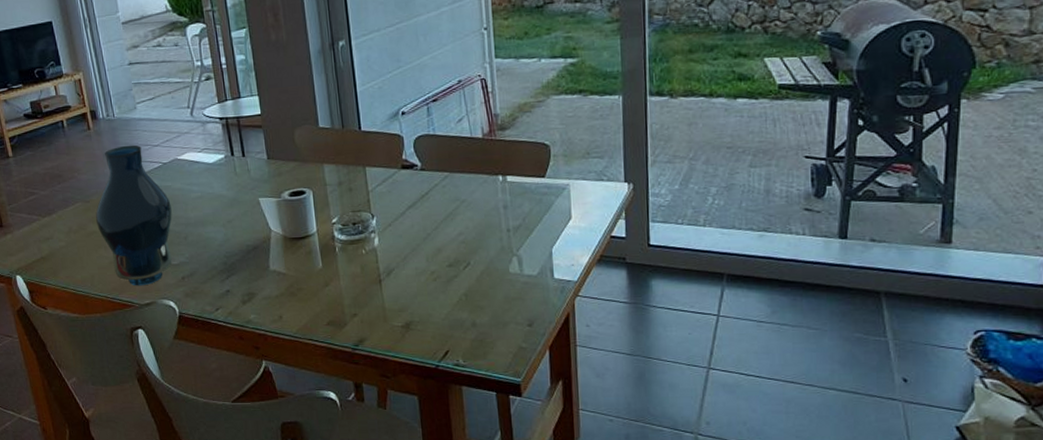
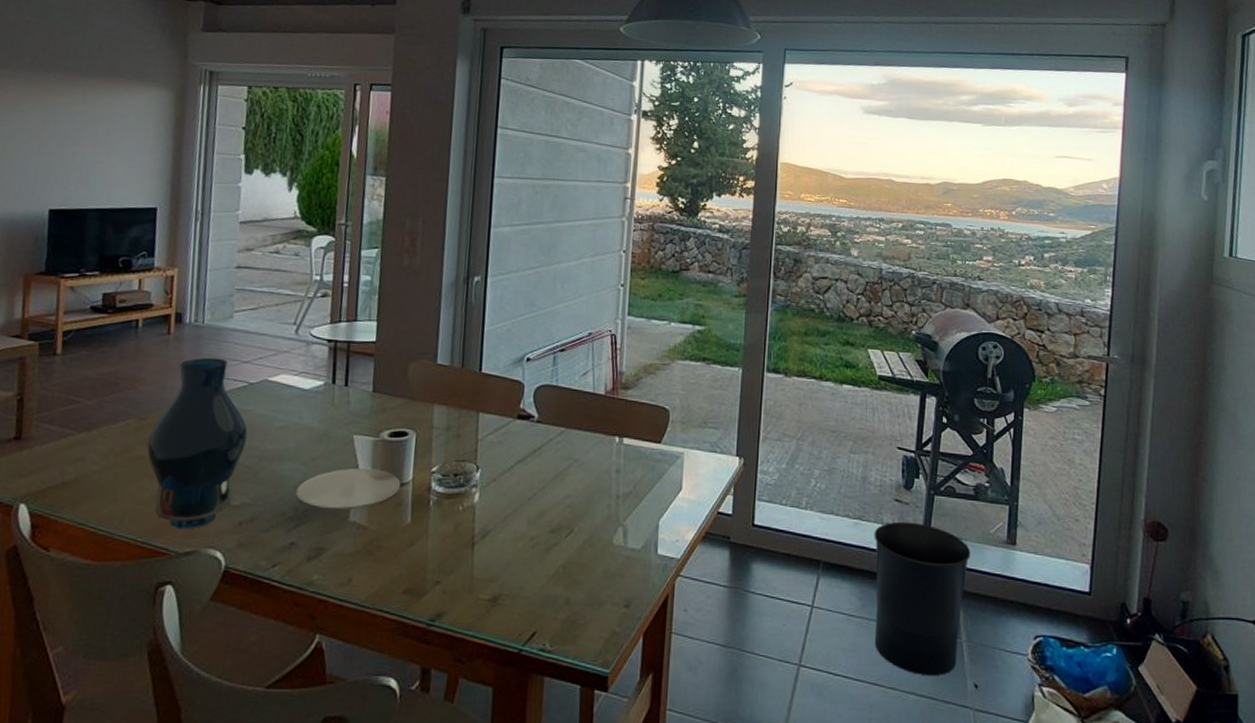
plate: none [221,224,308,263] -> present [296,468,401,511]
waste bin: none [782,229,897,372] -> present [874,521,971,675]

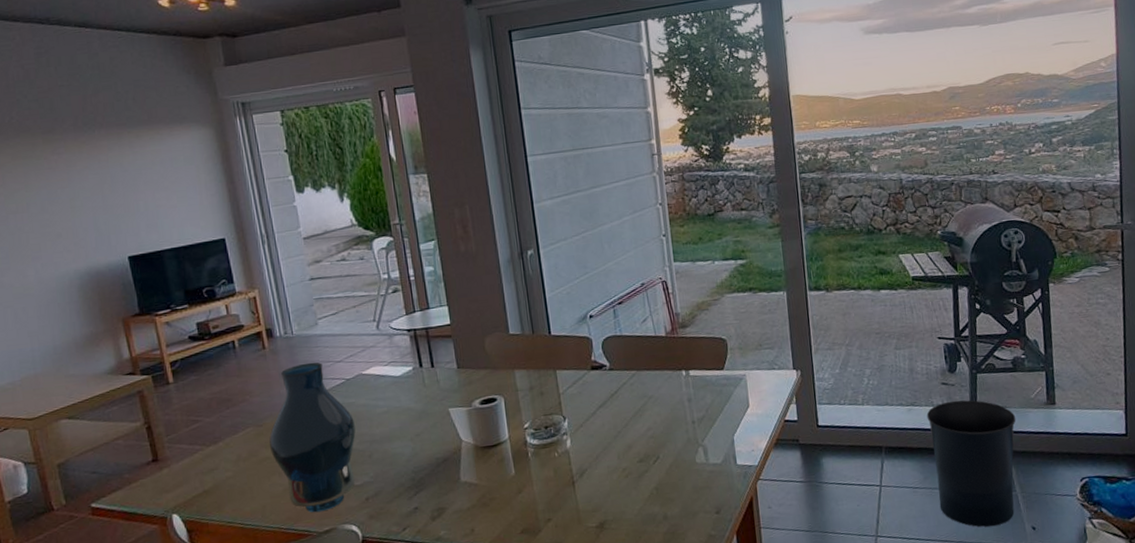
plate: present [296,468,401,511] -> none [409,434,500,476]

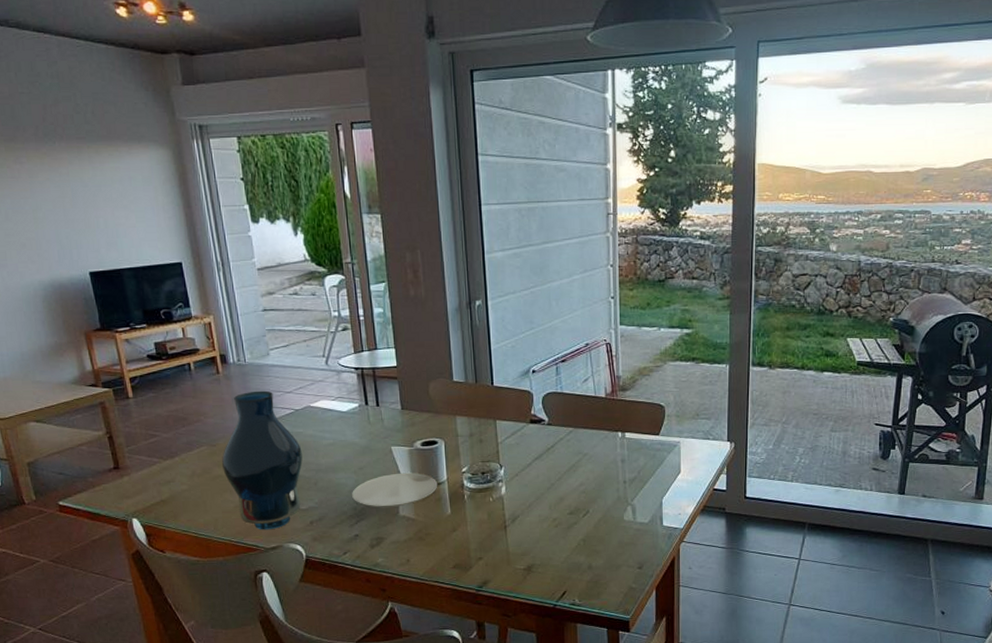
plate: none [409,434,500,476] -> present [352,472,438,508]
waste bin: present [926,400,1016,527] -> none [853,486,942,607]

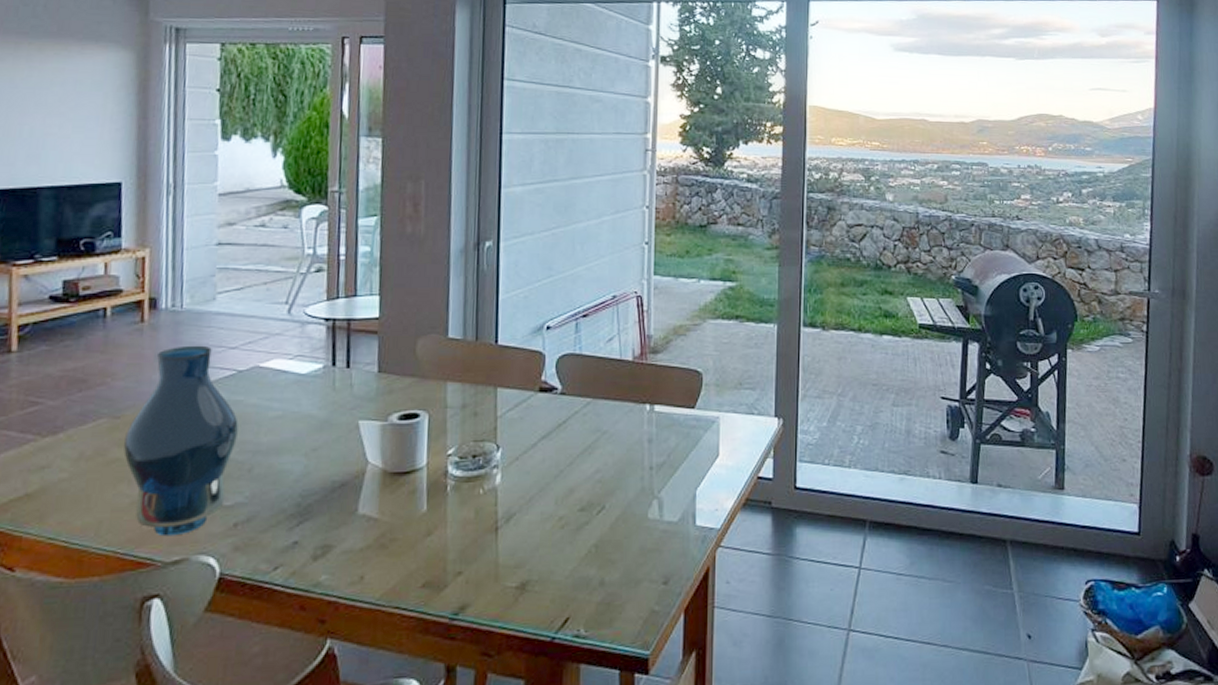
plate: present [352,472,438,508] -> none [297,455,414,504]

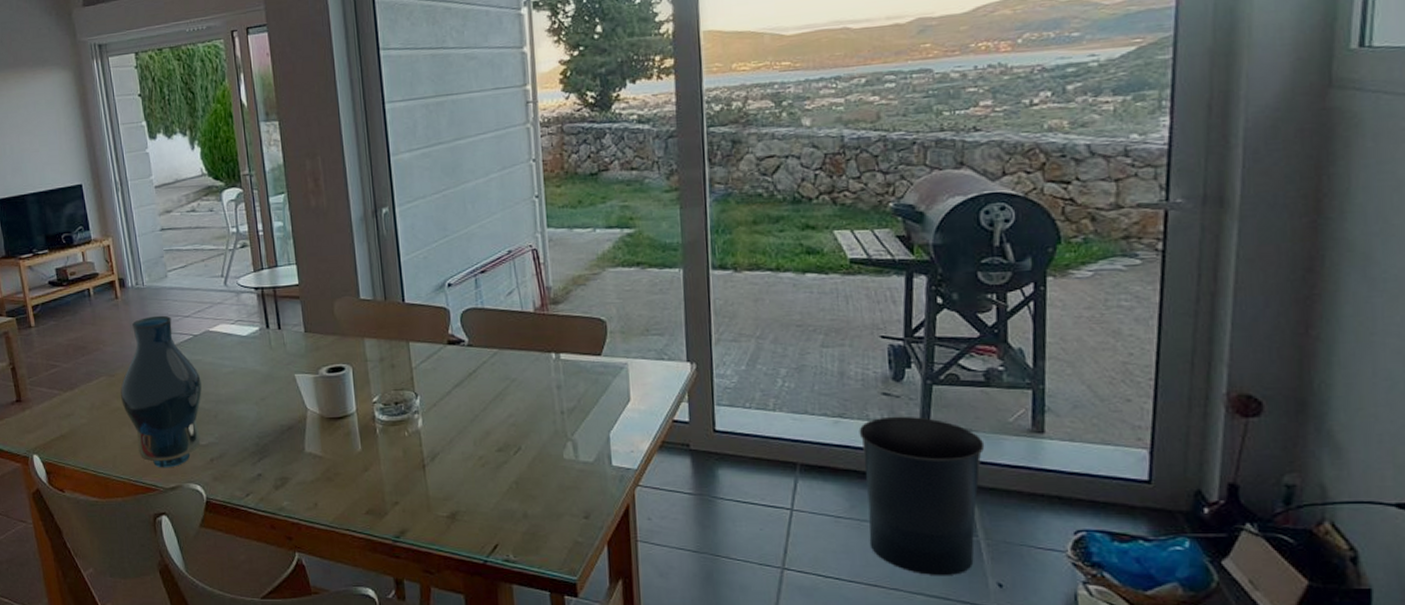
waste bin: none [920,473,1020,630] -> present [859,416,985,575]

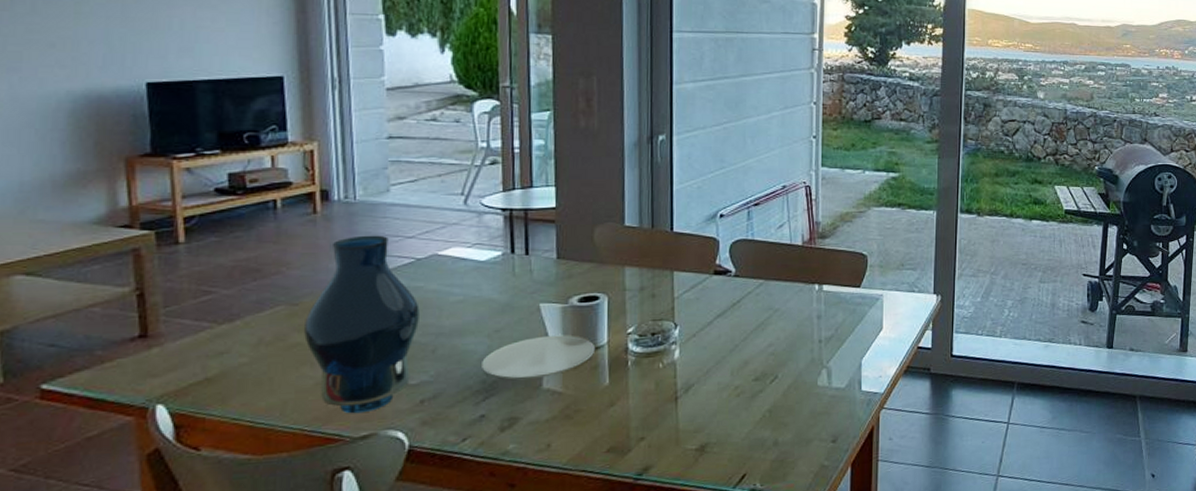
plate: none [254,403,347,444] -> present [482,335,596,380]
waste bin: present [859,416,985,575] -> none [1063,340,1149,472]

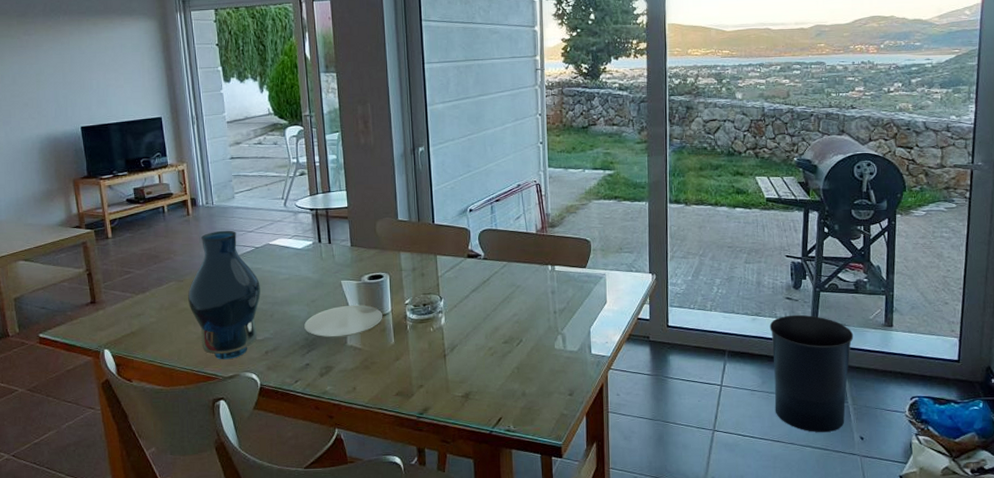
waste bin: none [1063,340,1149,472] -> present [769,314,854,432]

